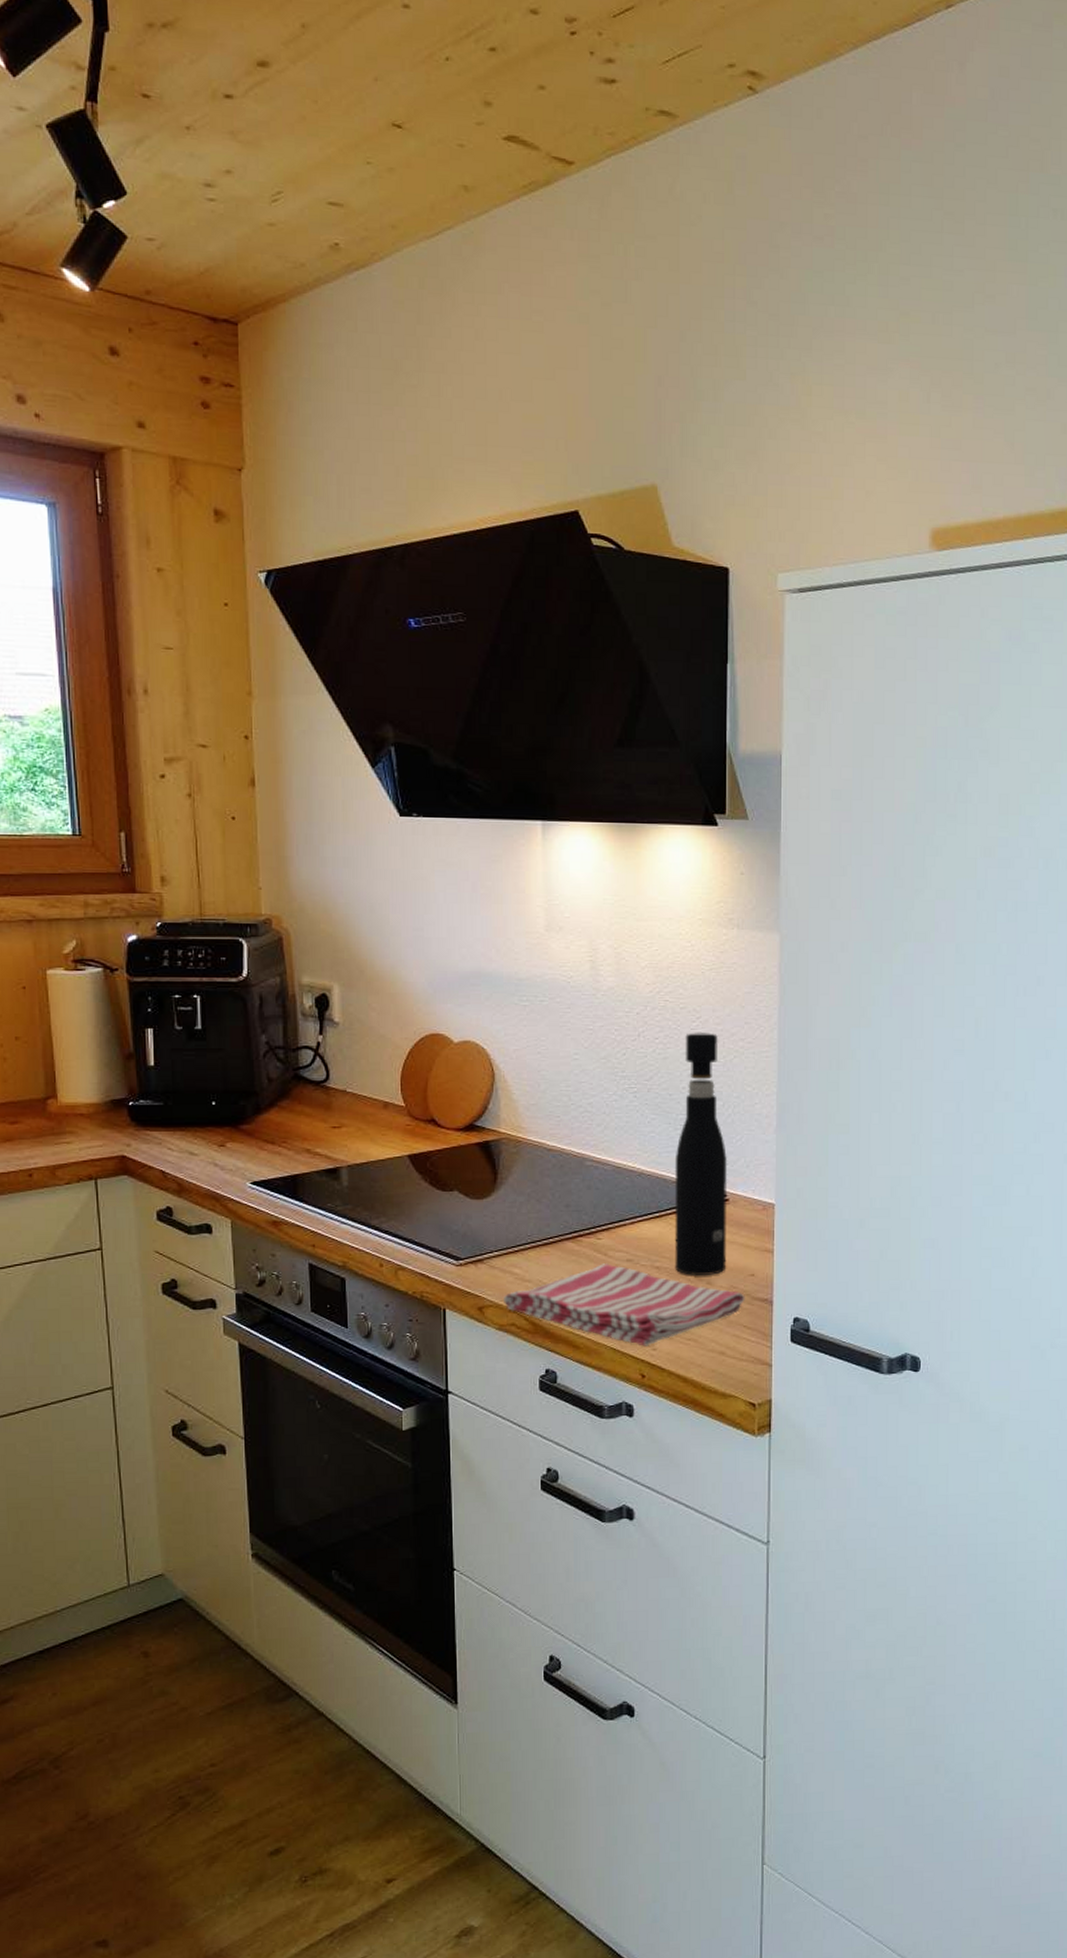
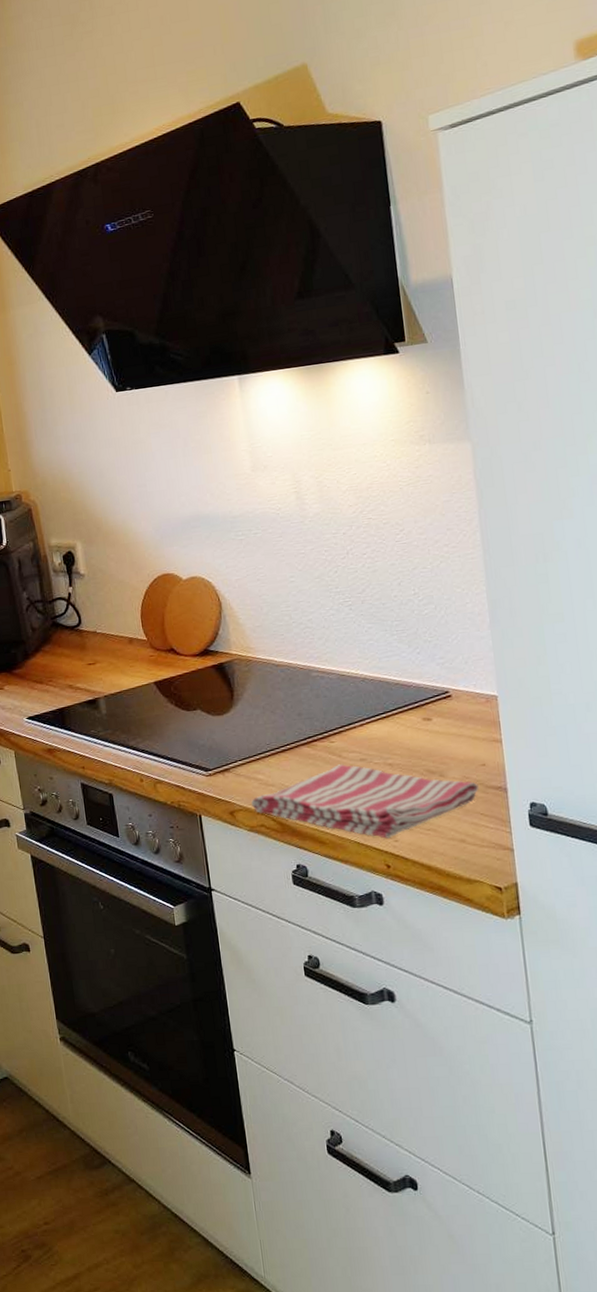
pepper grinder: present [675,1033,728,1275] -> none [391,542,457,770]

